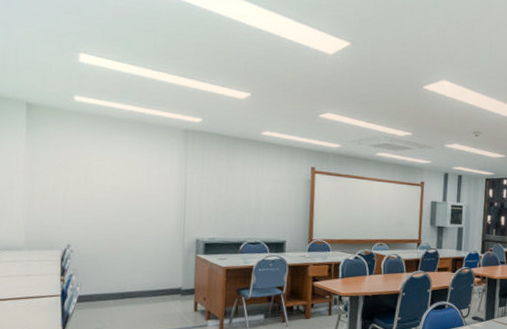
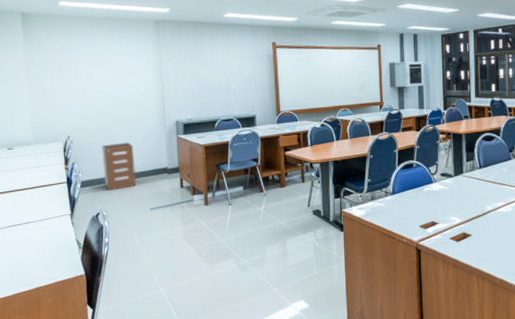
filing cabinet: none [106,257,145,309] -> present [101,142,136,191]

